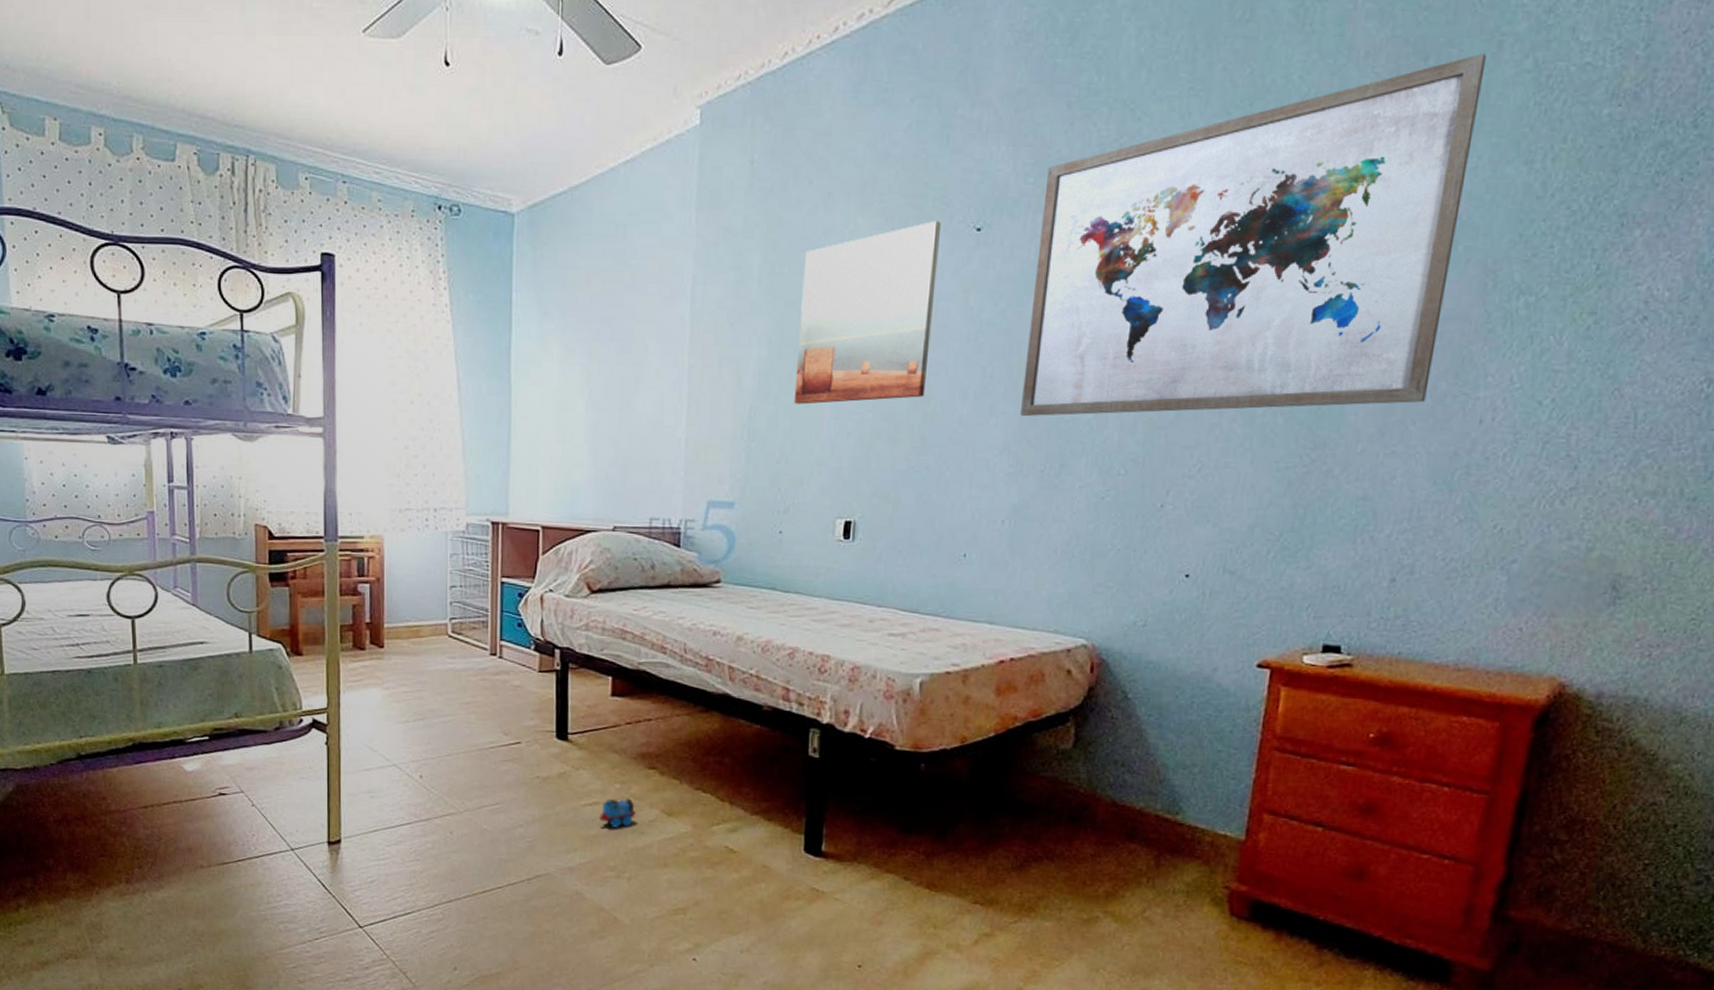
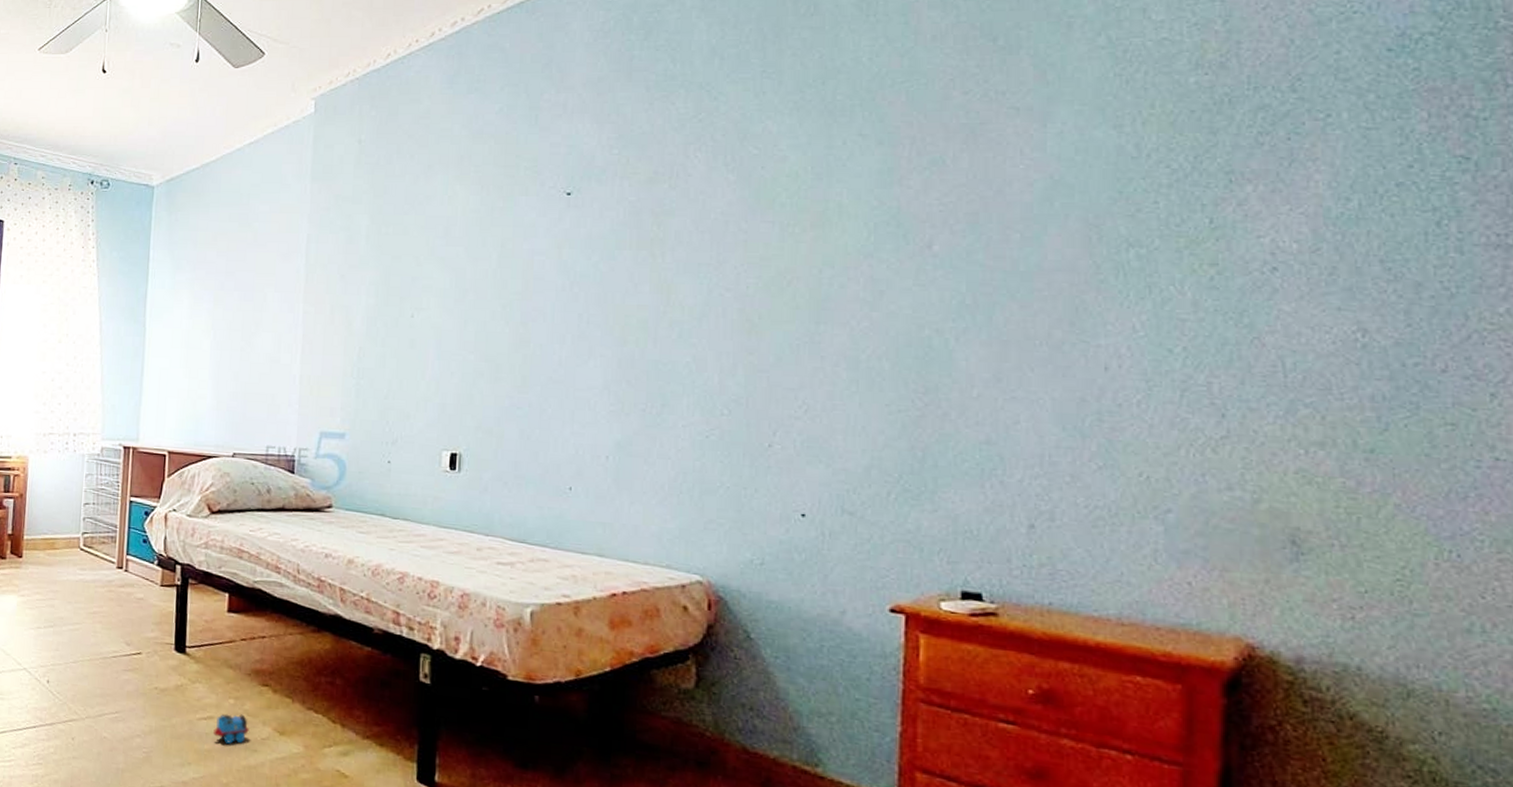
wall art: present [794,221,942,405] -> none [400,187,534,346]
wall art: present [1019,54,1487,417] -> none [617,34,1057,359]

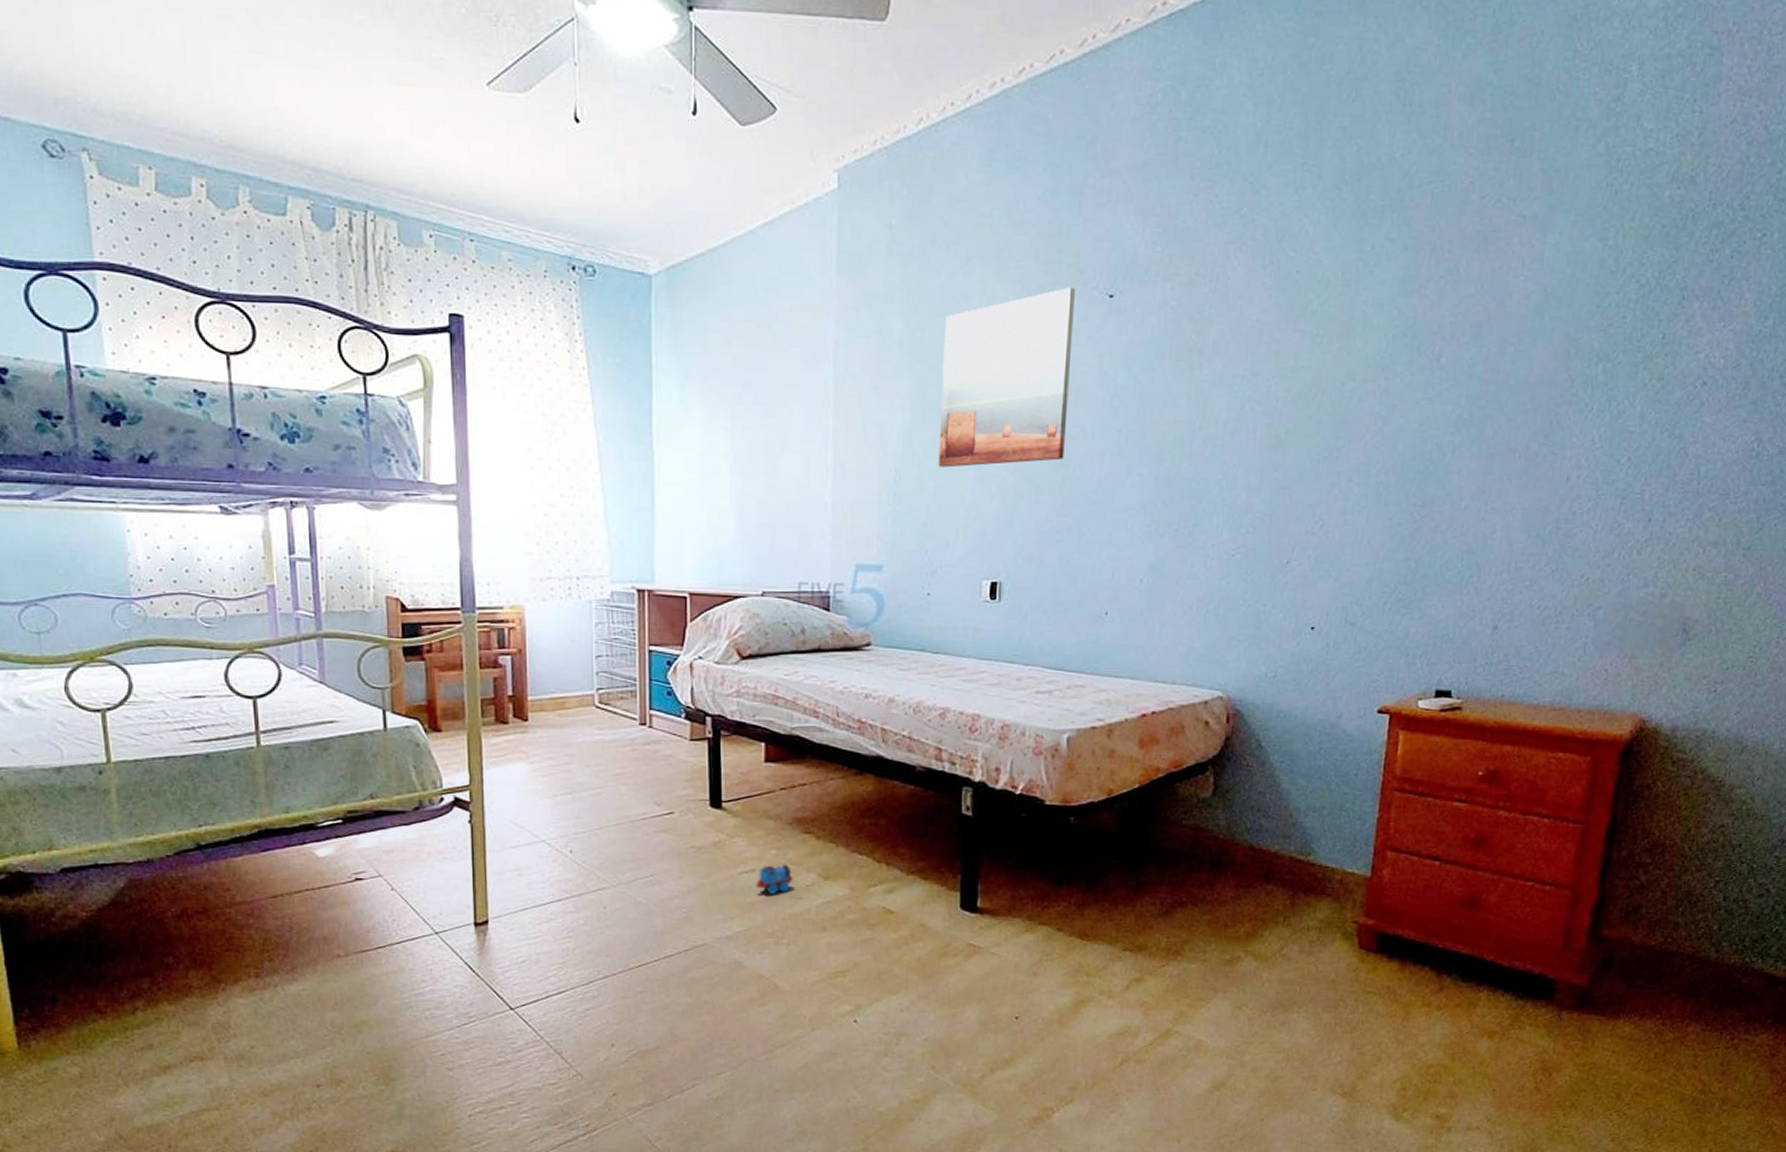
wall art: none [400,187,534,346] -> present [938,287,1076,468]

